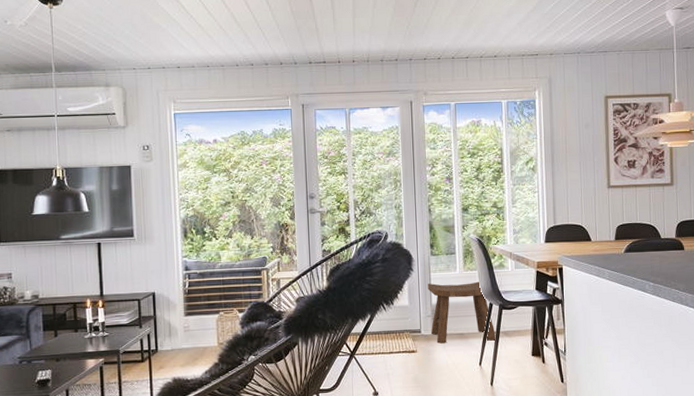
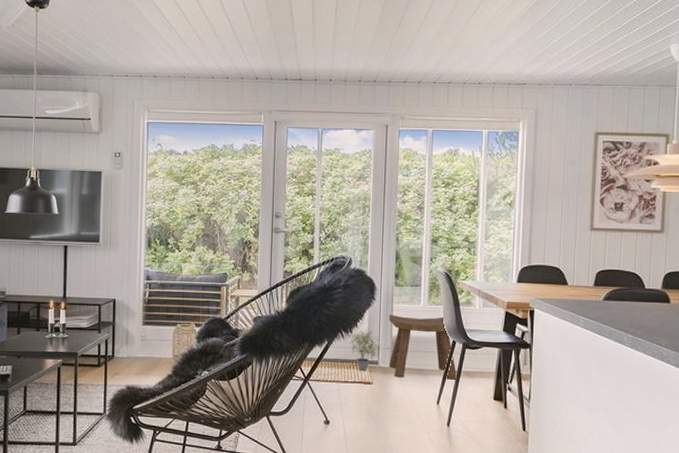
potted plant: none [391,297,424,341] -> present [348,327,383,371]

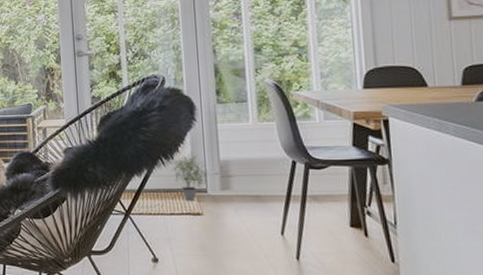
stool: present [389,315,457,380] -> none [213,134,302,206]

